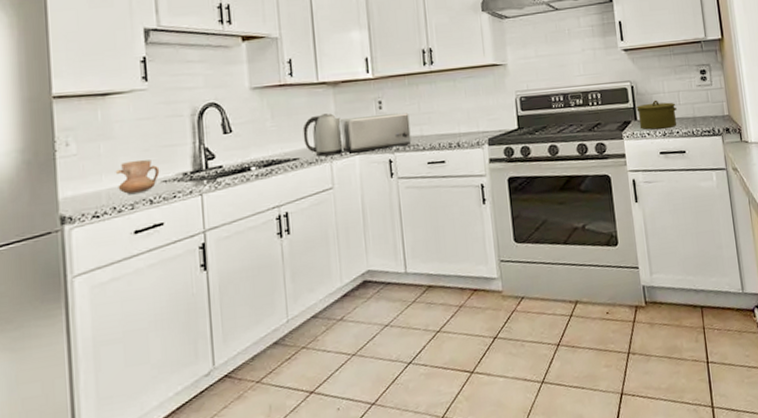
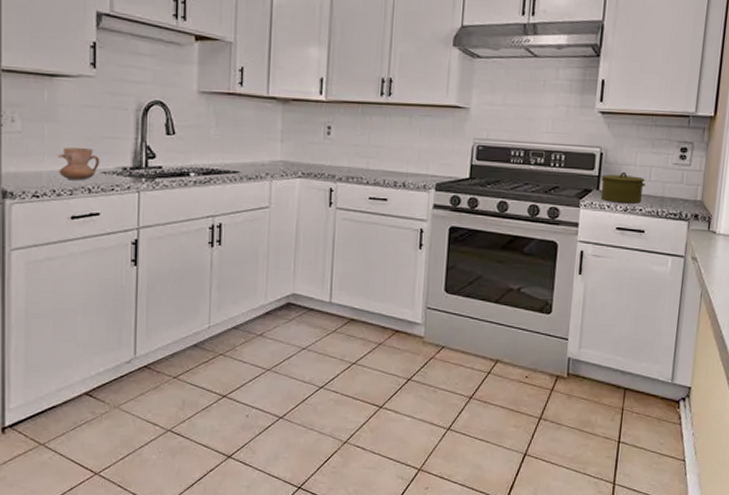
kettle: present [302,113,344,157] -> none [246,130,286,175]
toaster: present [339,112,412,153] -> none [283,139,357,177]

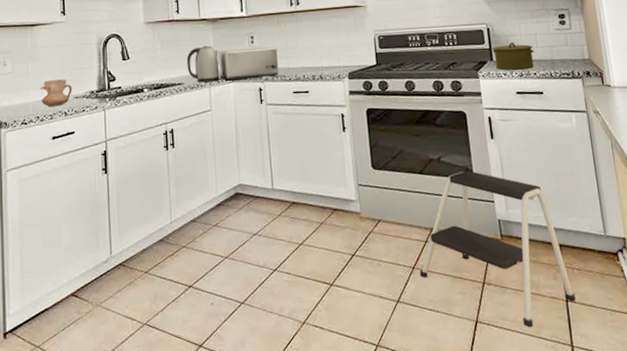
kettle: none [246,130,286,175] -> present [186,46,220,83]
toaster: none [283,139,357,177] -> present [217,46,279,81]
step stool: none [475,304,628,463] -> present [419,170,576,327]

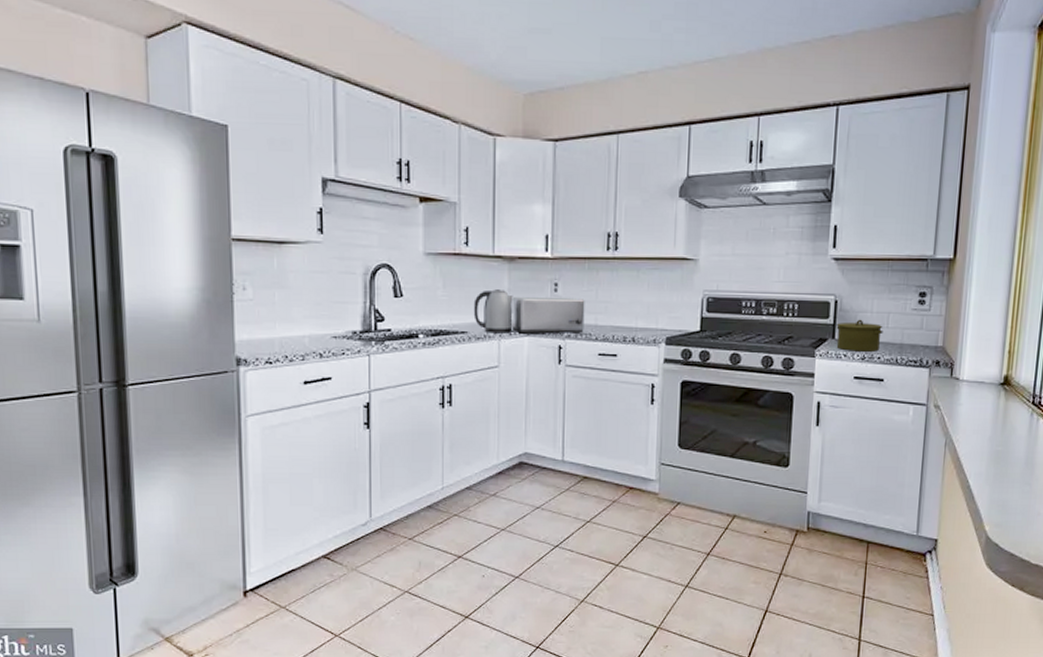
ceramic jug: present [39,78,73,106] -> none [288,312,331,345]
step stool: present [419,170,576,327] -> none [713,457,873,619]

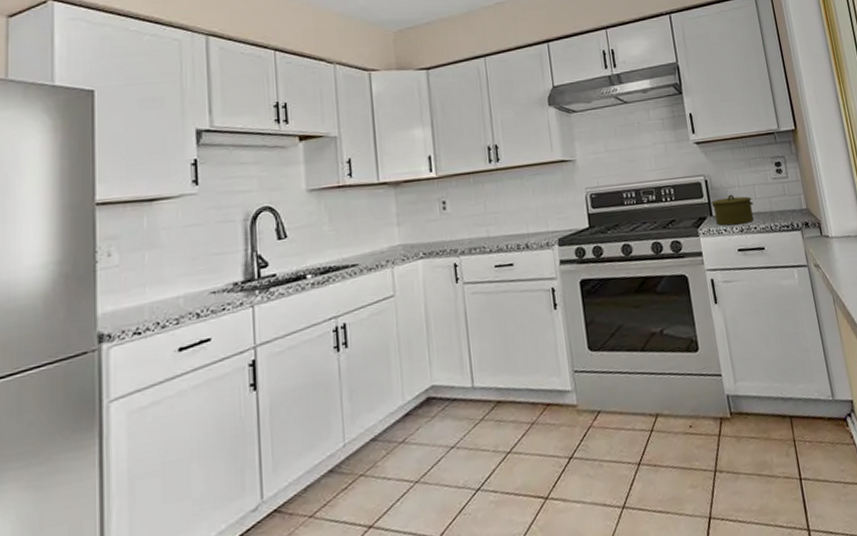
kettle: present [473,289,513,334] -> none [362,215,406,262]
toaster: present [511,297,585,334] -> none [401,212,478,258]

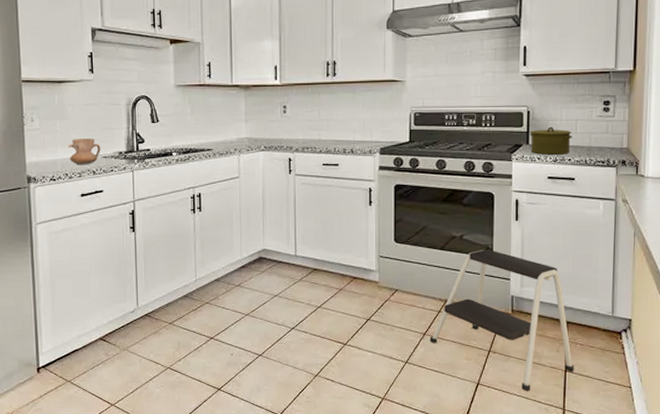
ceramic jug: none [160,269,209,308] -> present [67,138,101,164]
step stool: none [645,342,809,516] -> present [429,249,574,391]

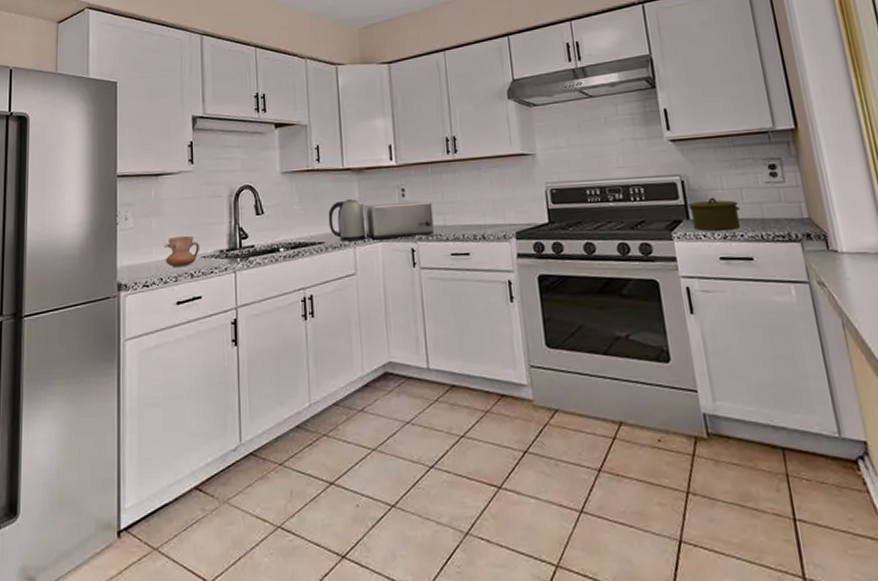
kettle: none [217,113,250,150] -> present [328,199,367,242]
toaster: none [248,117,310,149] -> present [363,200,435,240]
step stool: present [429,249,574,391] -> none [606,351,806,551]

